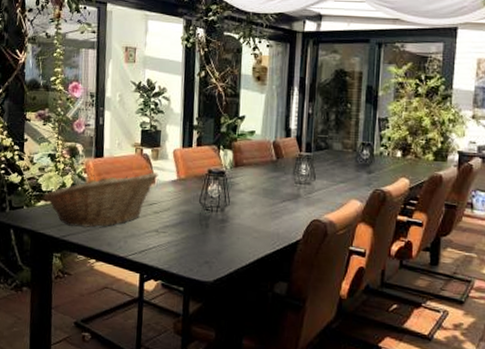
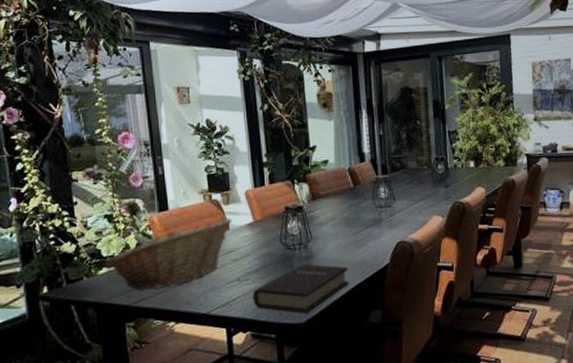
book: none [167,227,260,274] -> present [252,264,349,314]

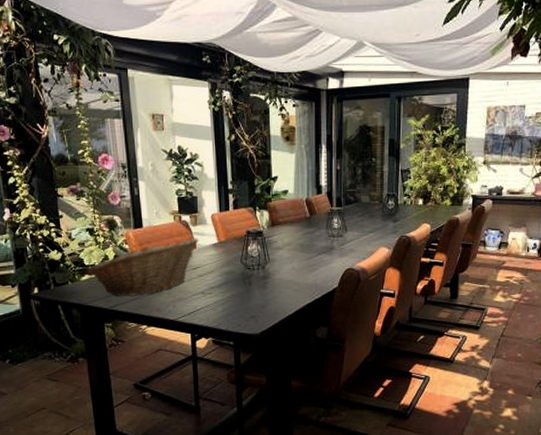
book: present [252,264,349,314] -> none [215,283,300,326]

